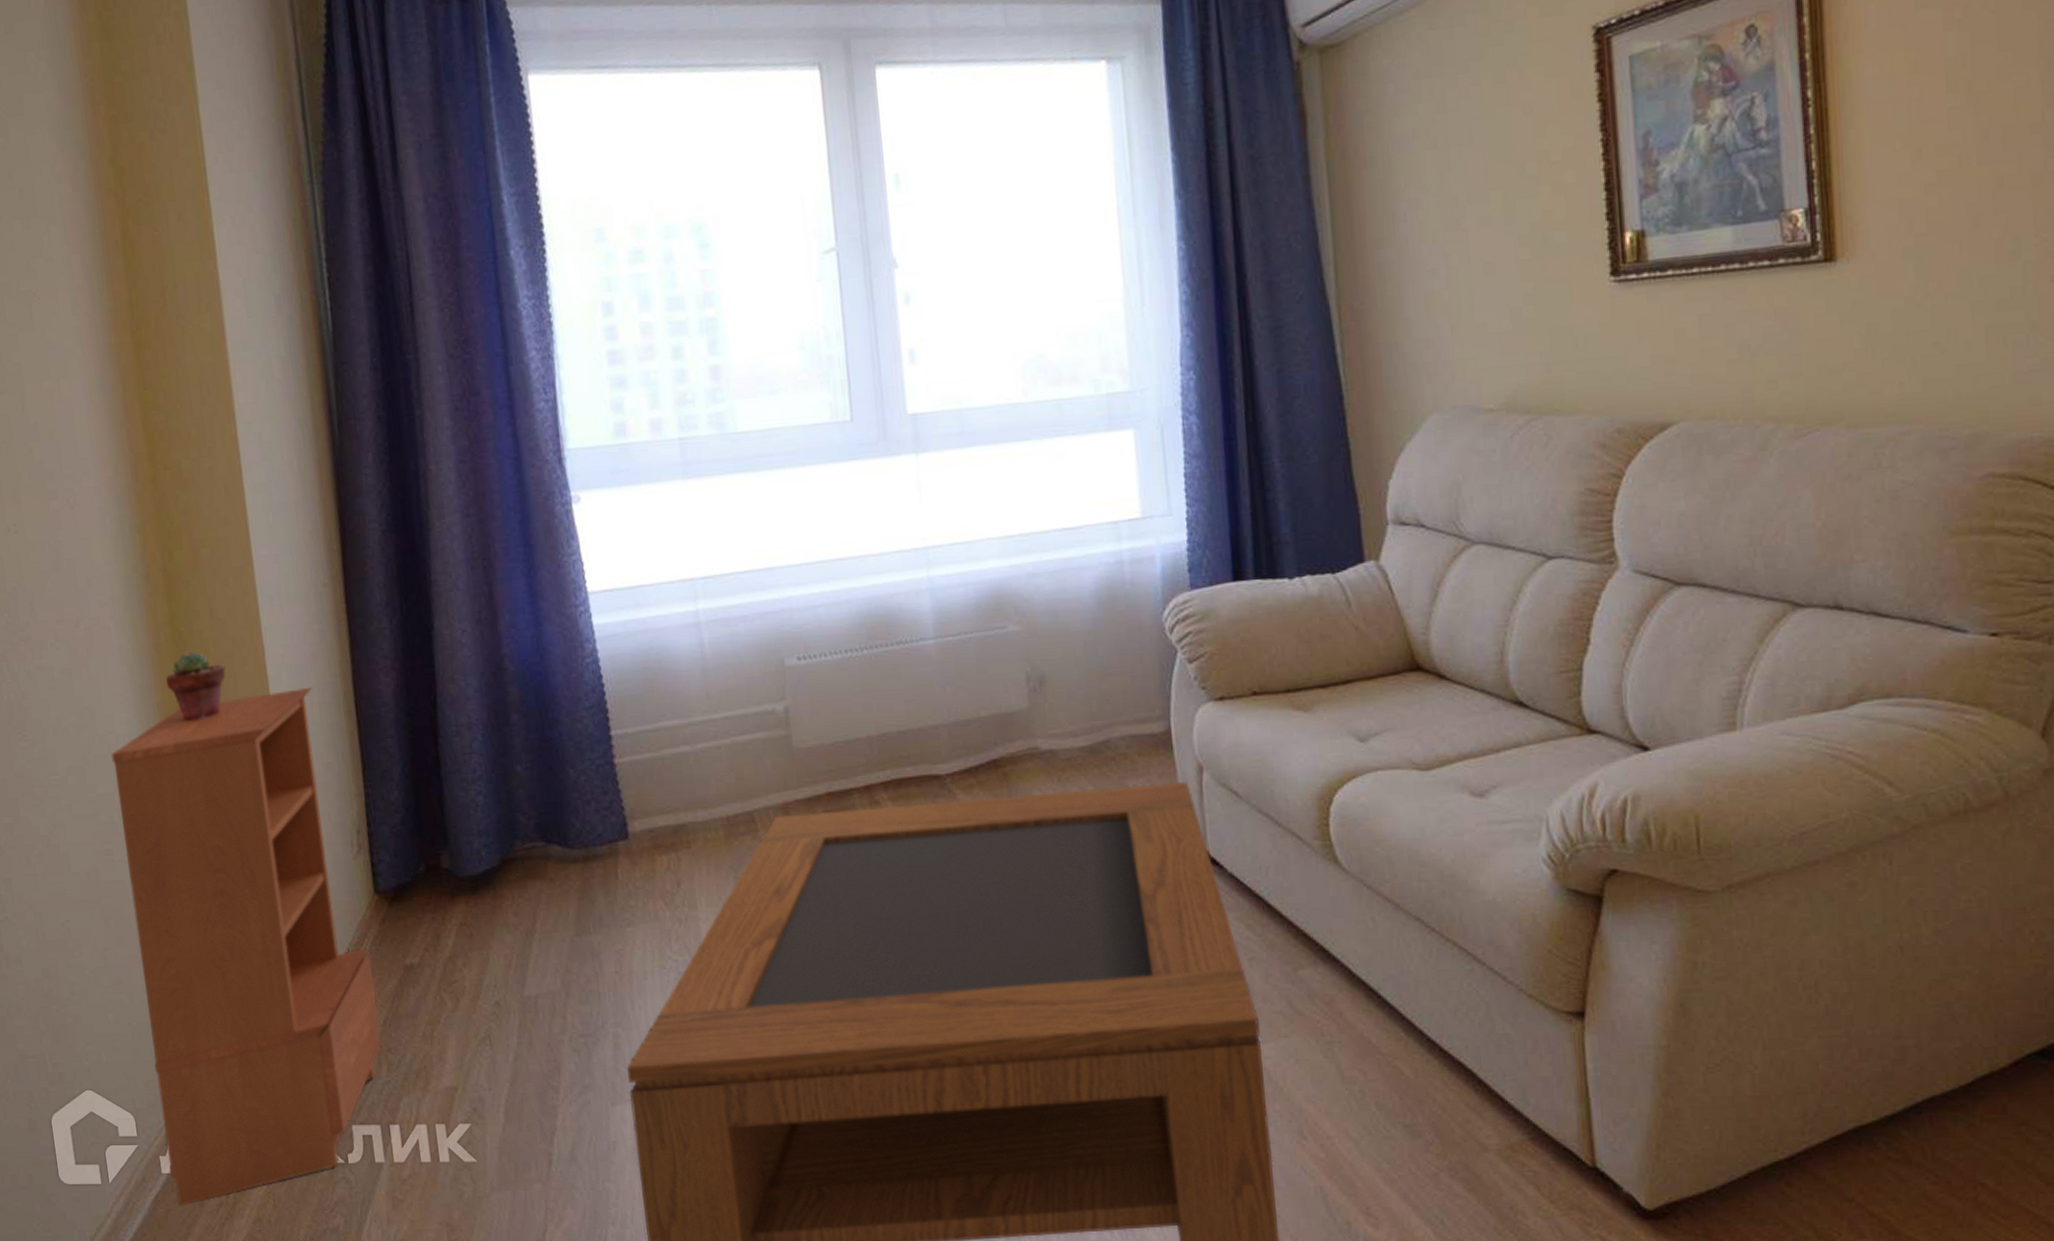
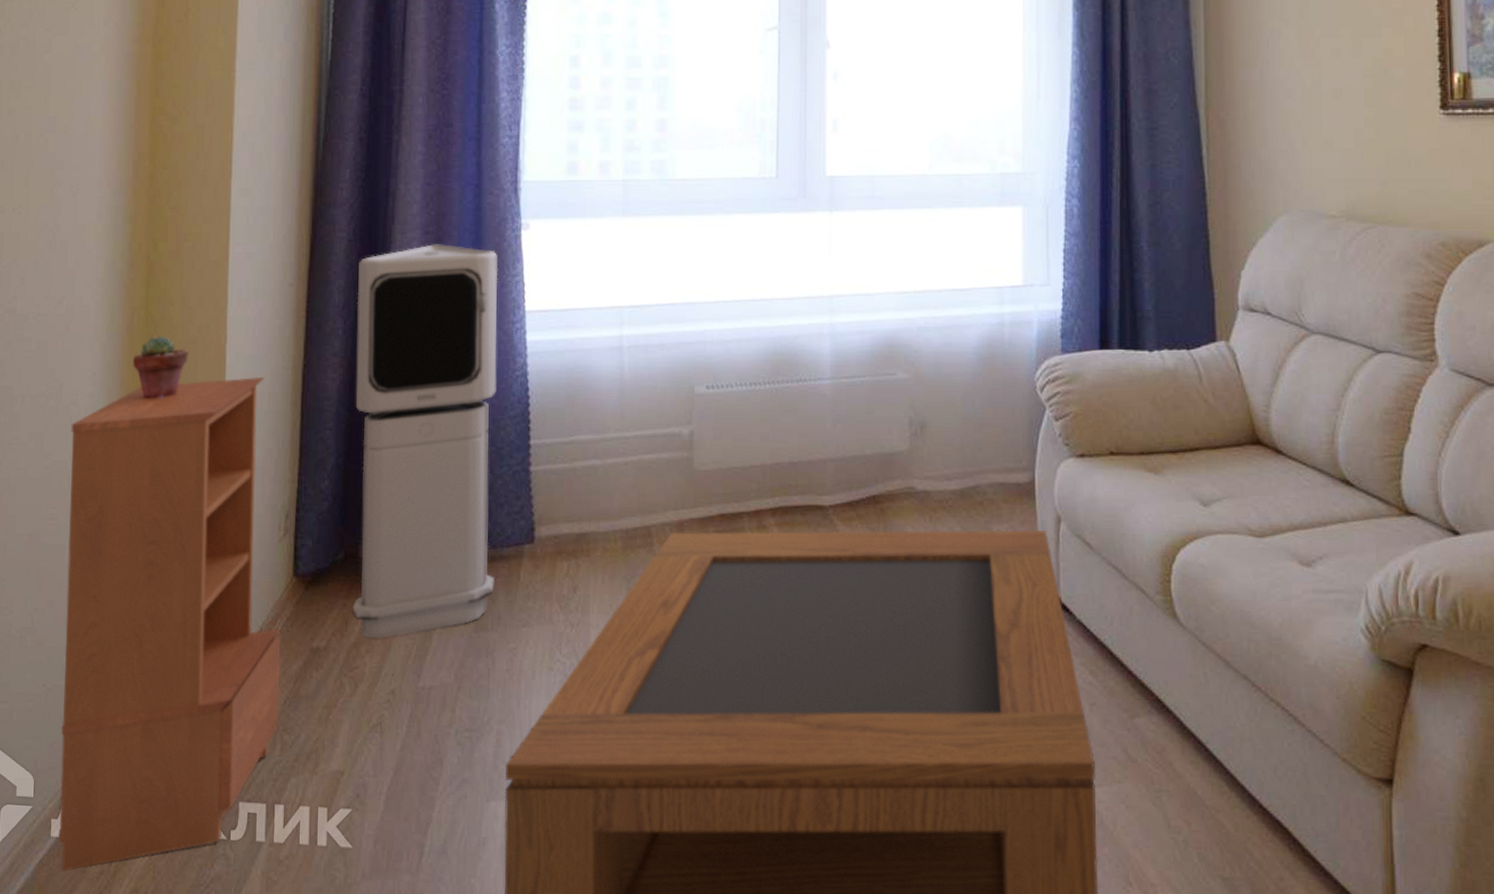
air purifier: none [397,526,592,950] -> present [353,244,498,638]

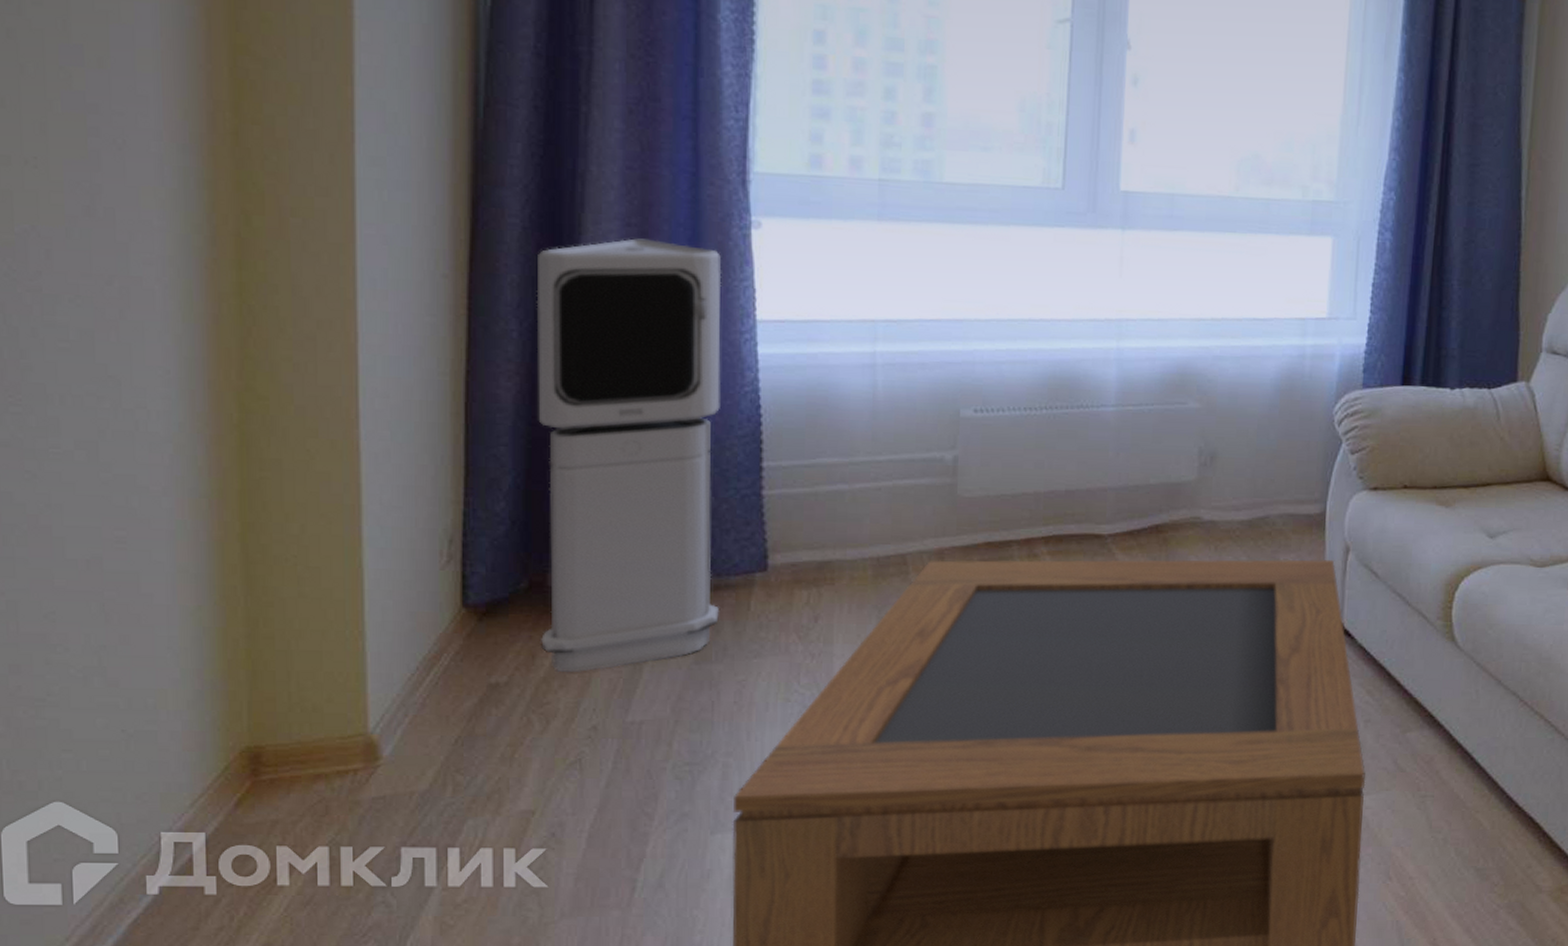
bookcase: present [59,376,281,871] -> none [138,382,449,930]
potted succulent: present [132,336,188,399] -> none [223,330,304,405]

